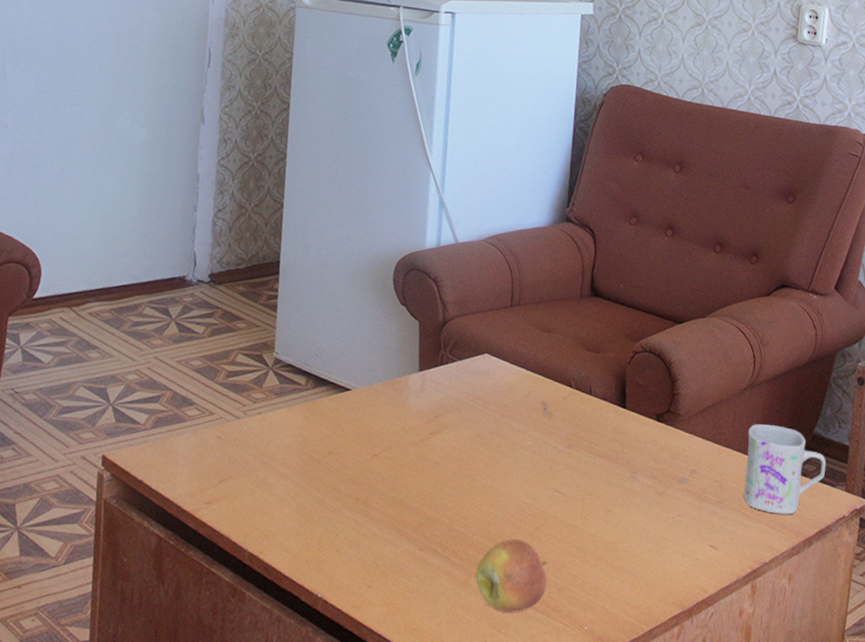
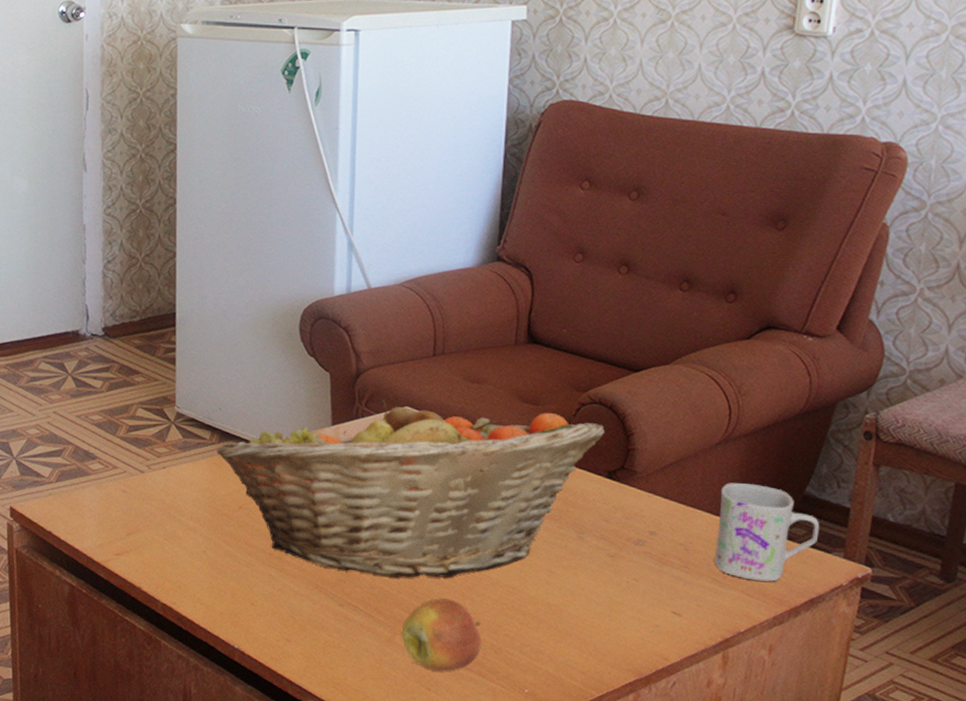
fruit basket: none [311,346,654,520] -> present [217,399,605,578]

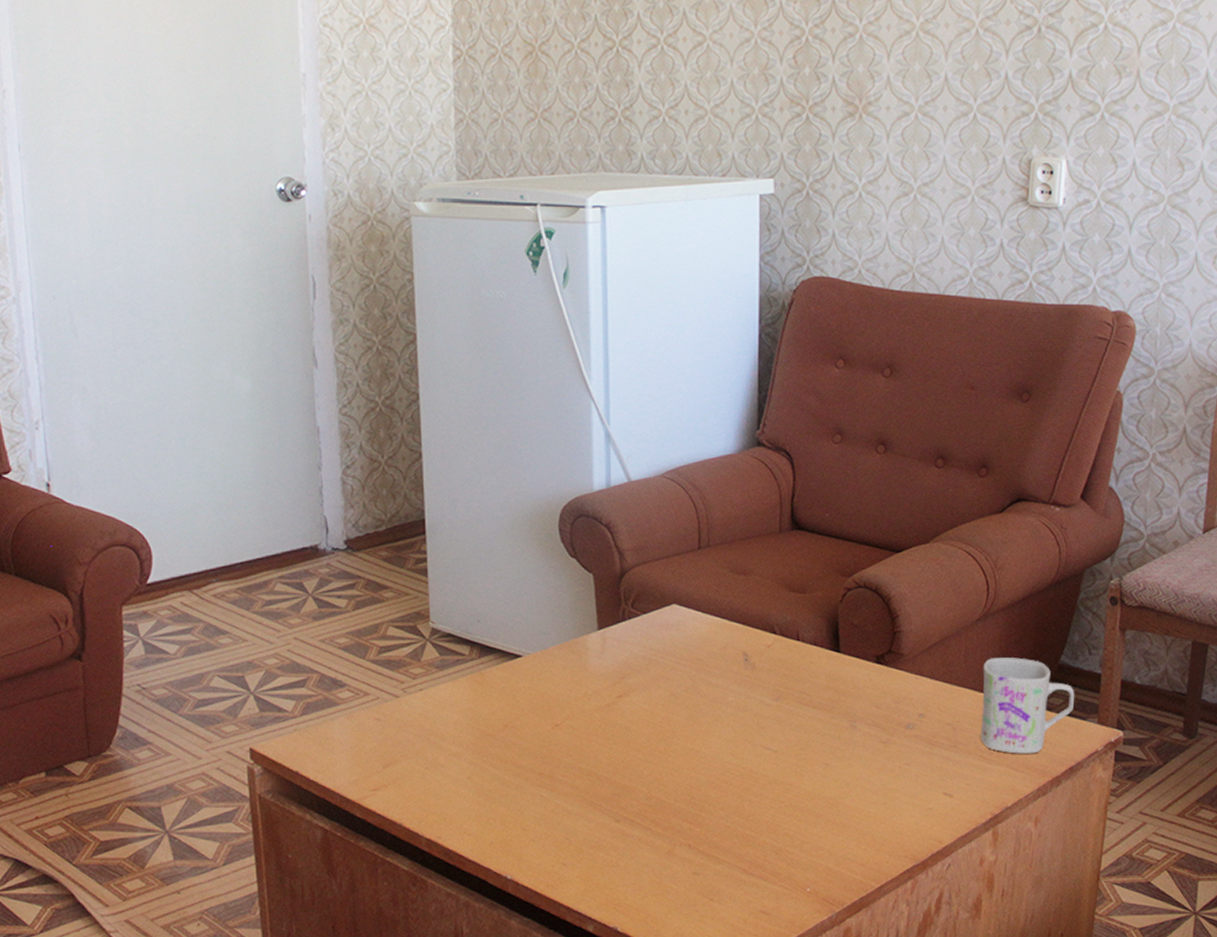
fruit basket: present [217,399,605,578] -> none [477,598,871,785]
apple: present [402,597,482,671] -> none [682,802,762,879]

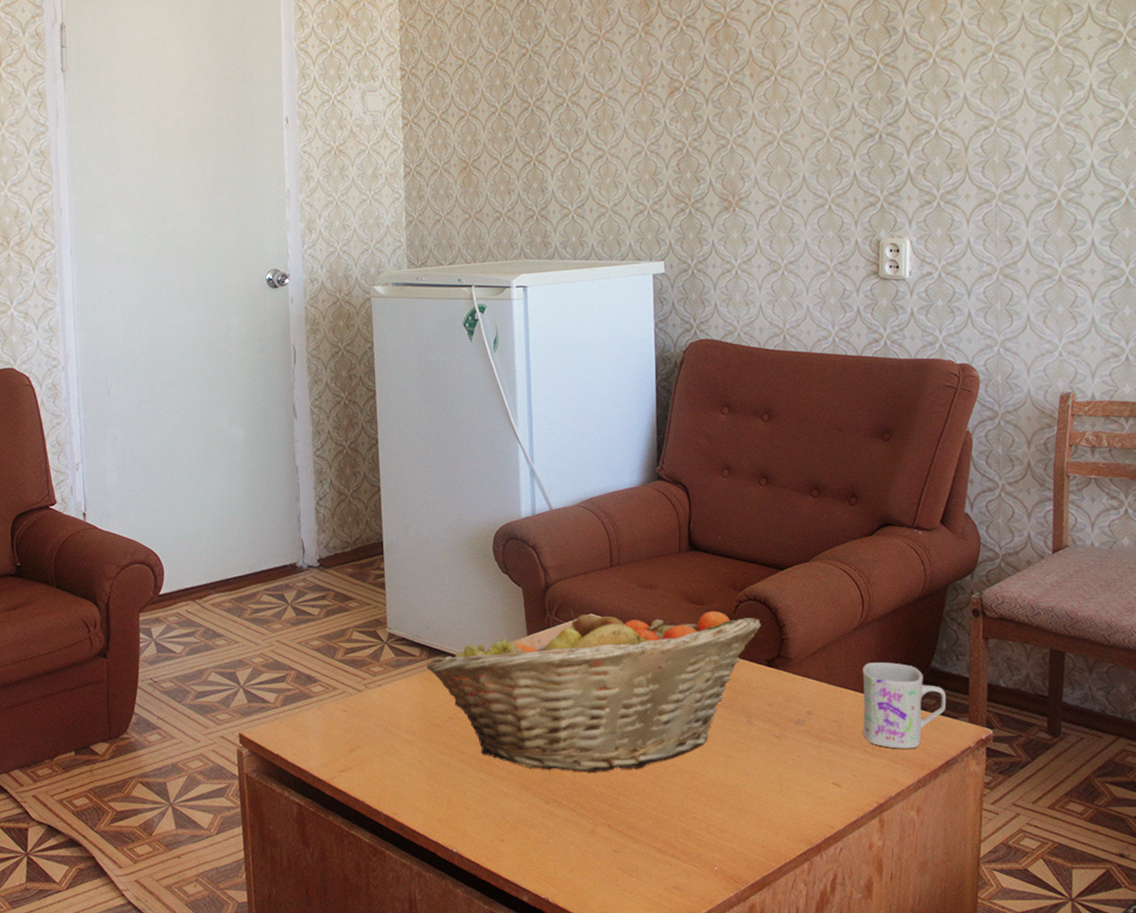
fruit basket: none [477,598,871,785] -> present [427,608,761,772]

